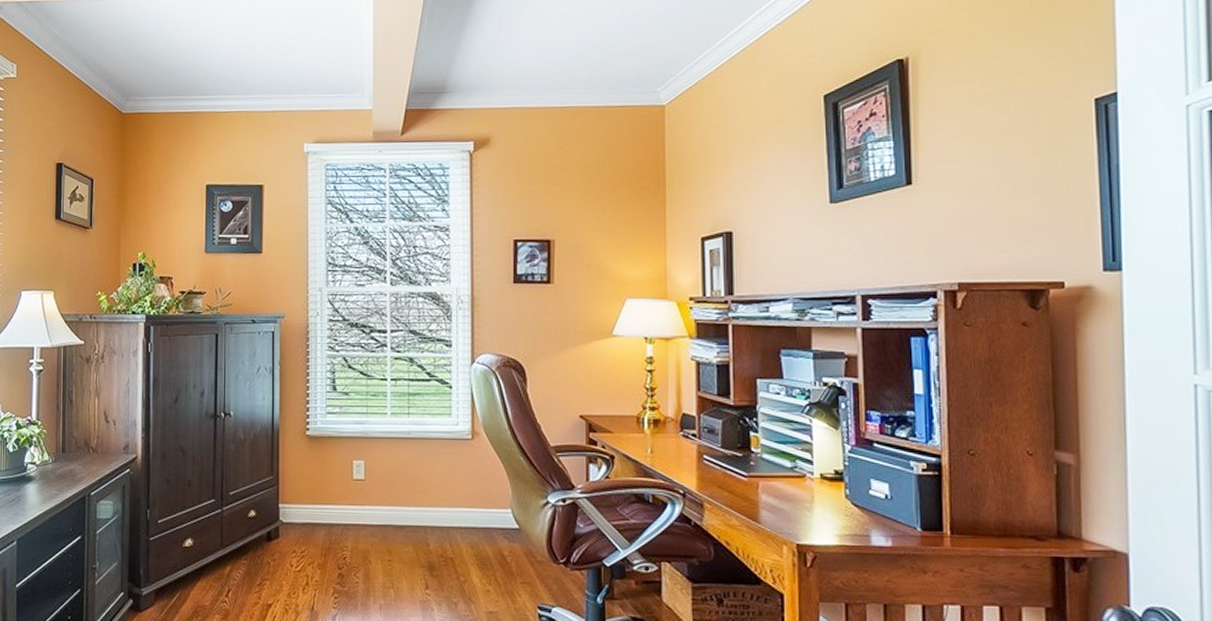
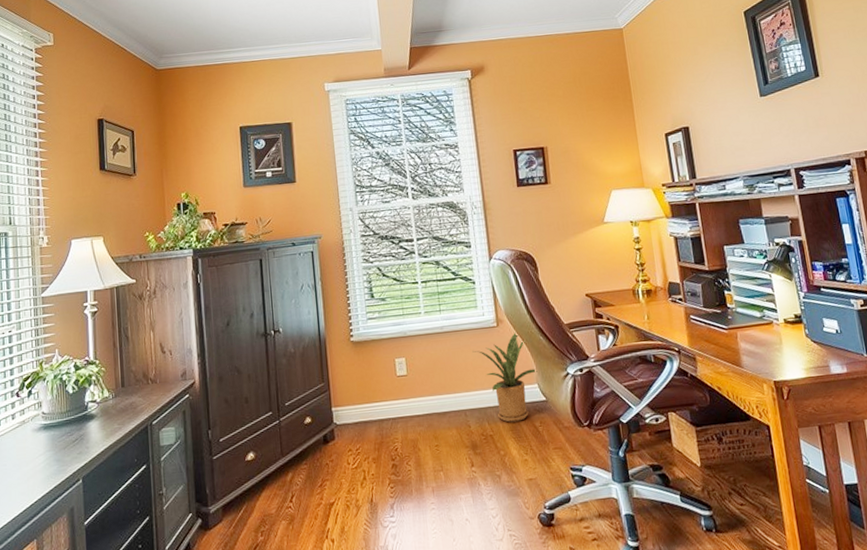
house plant: none [440,448,513,548] -> present [472,332,537,423]

